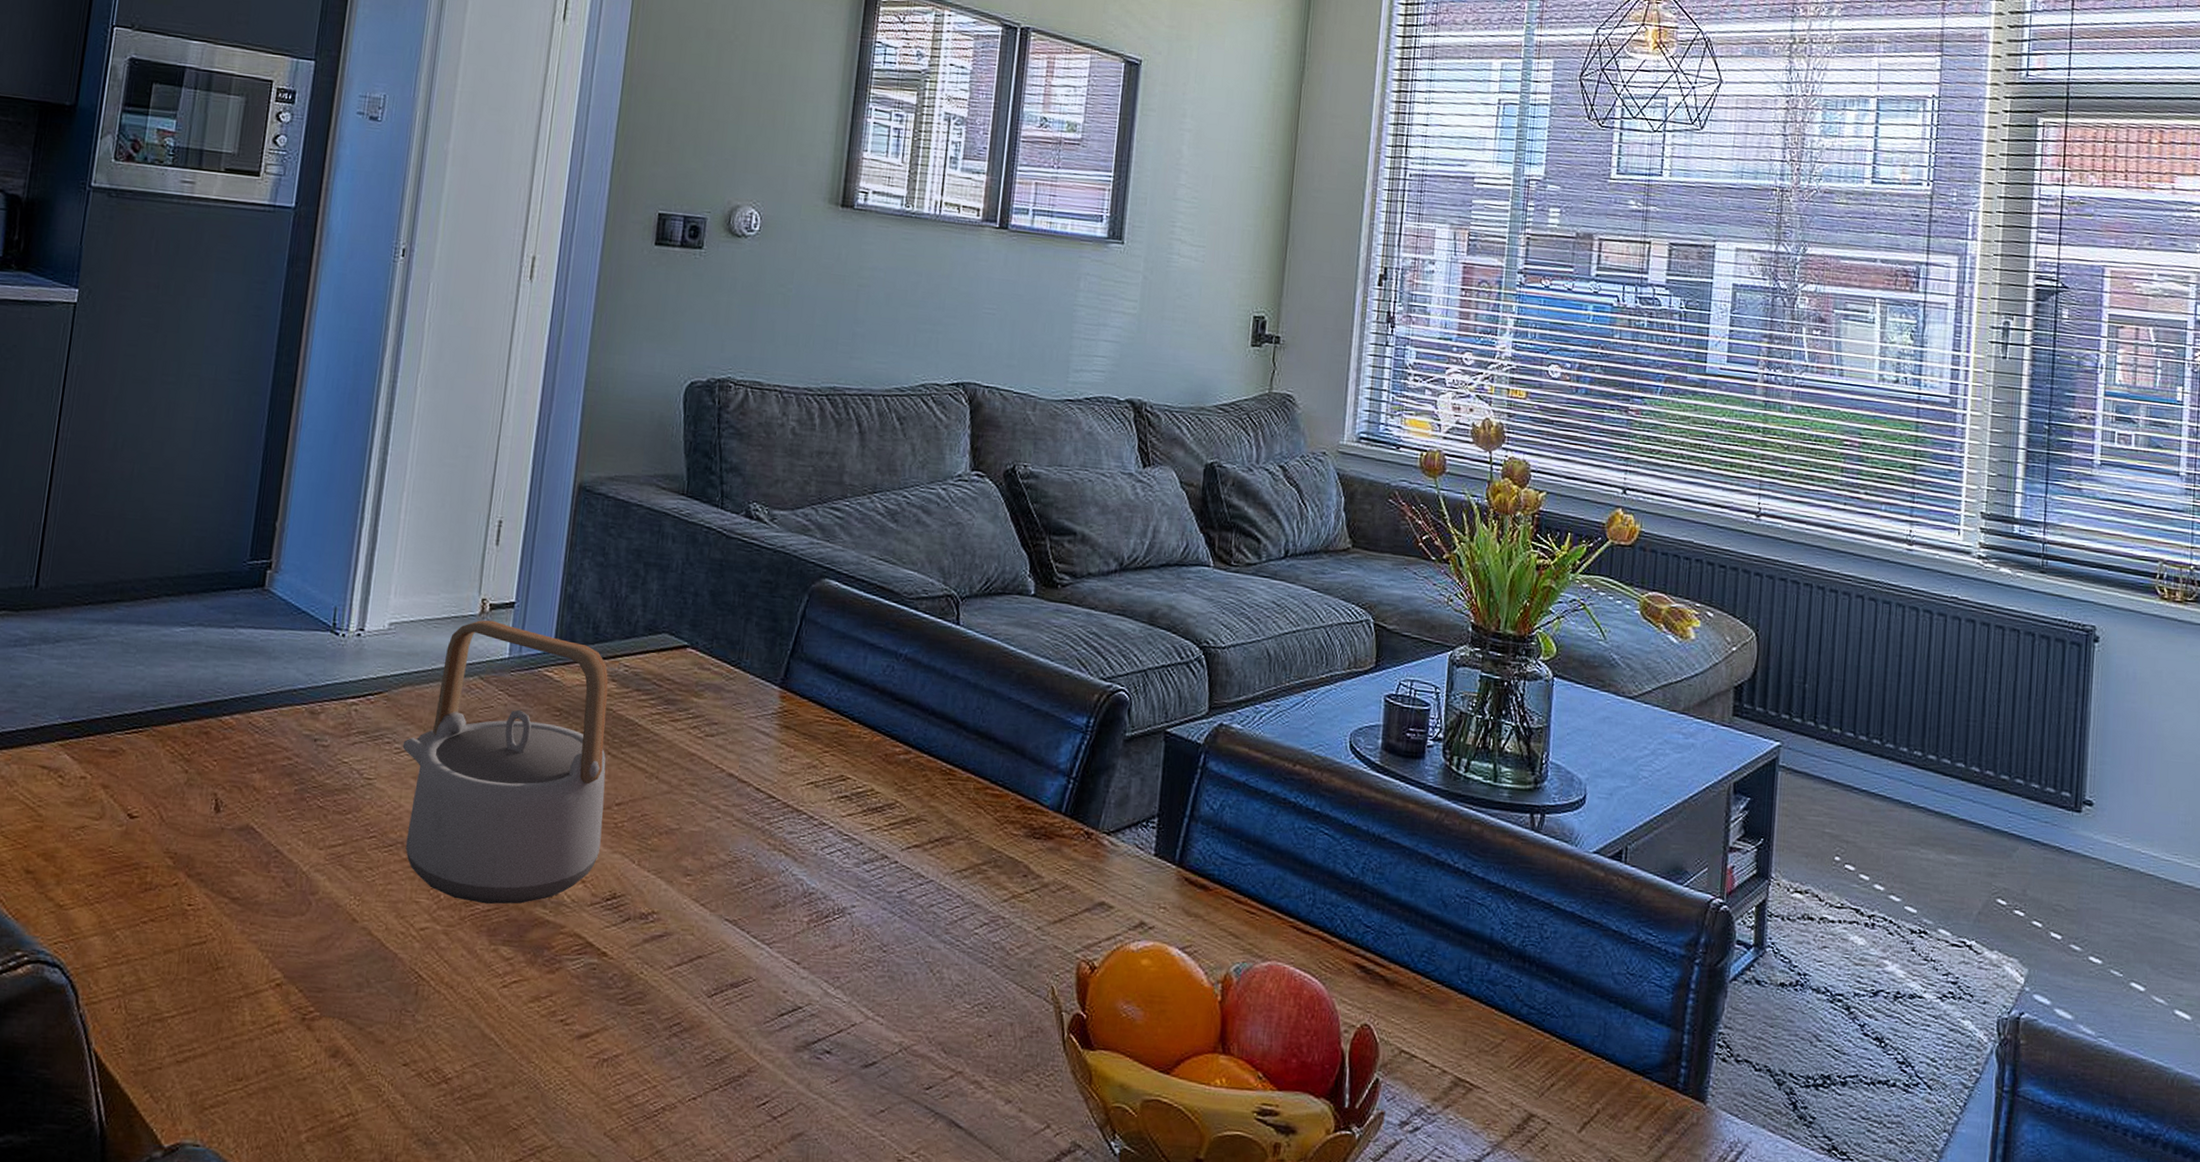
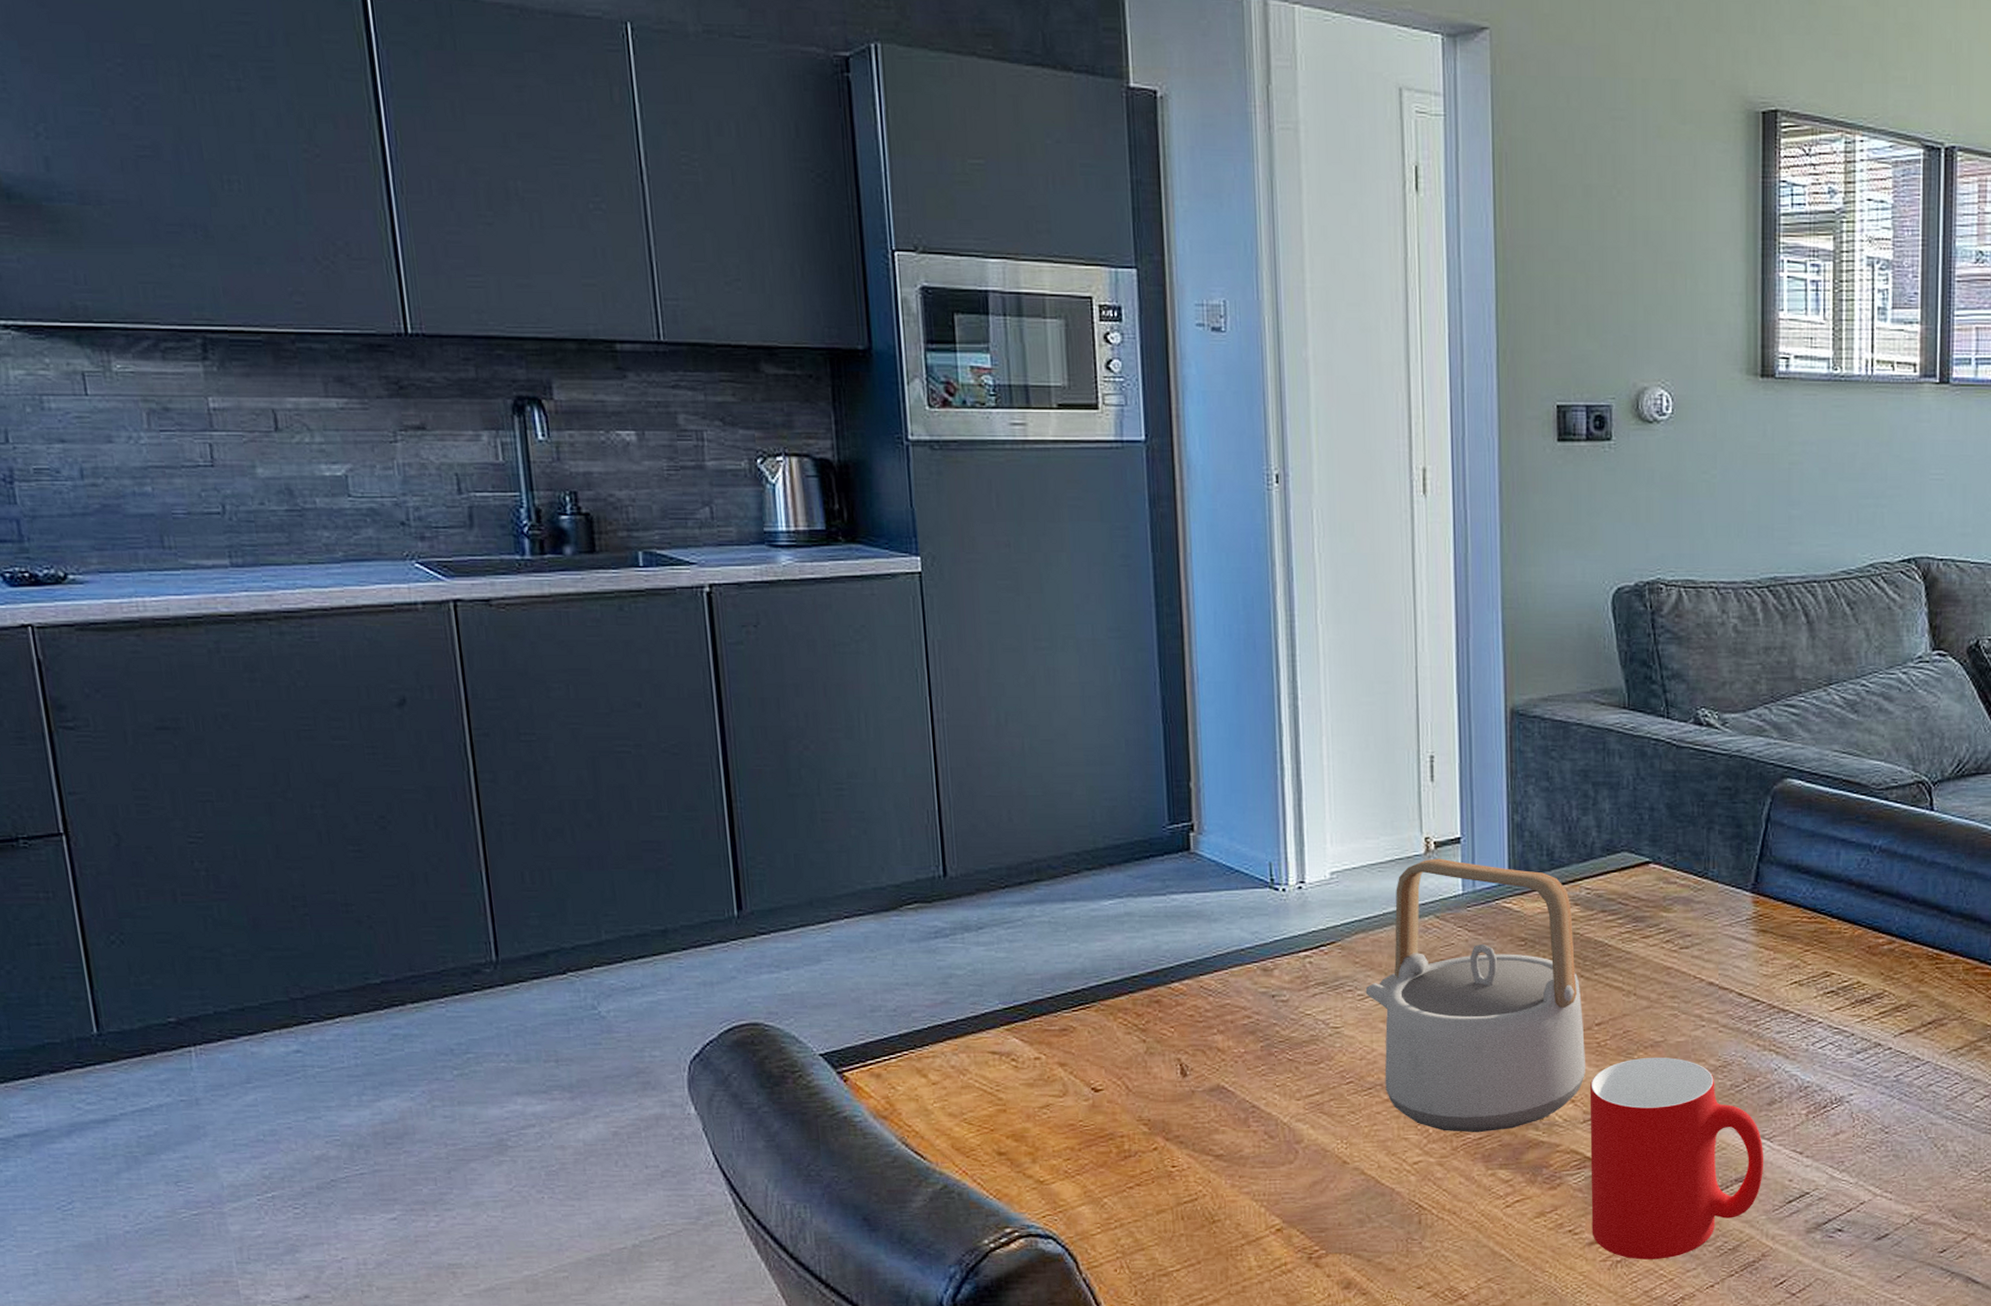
cup: none [583,844,762,1063] -> present [1589,1057,1764,1260]

